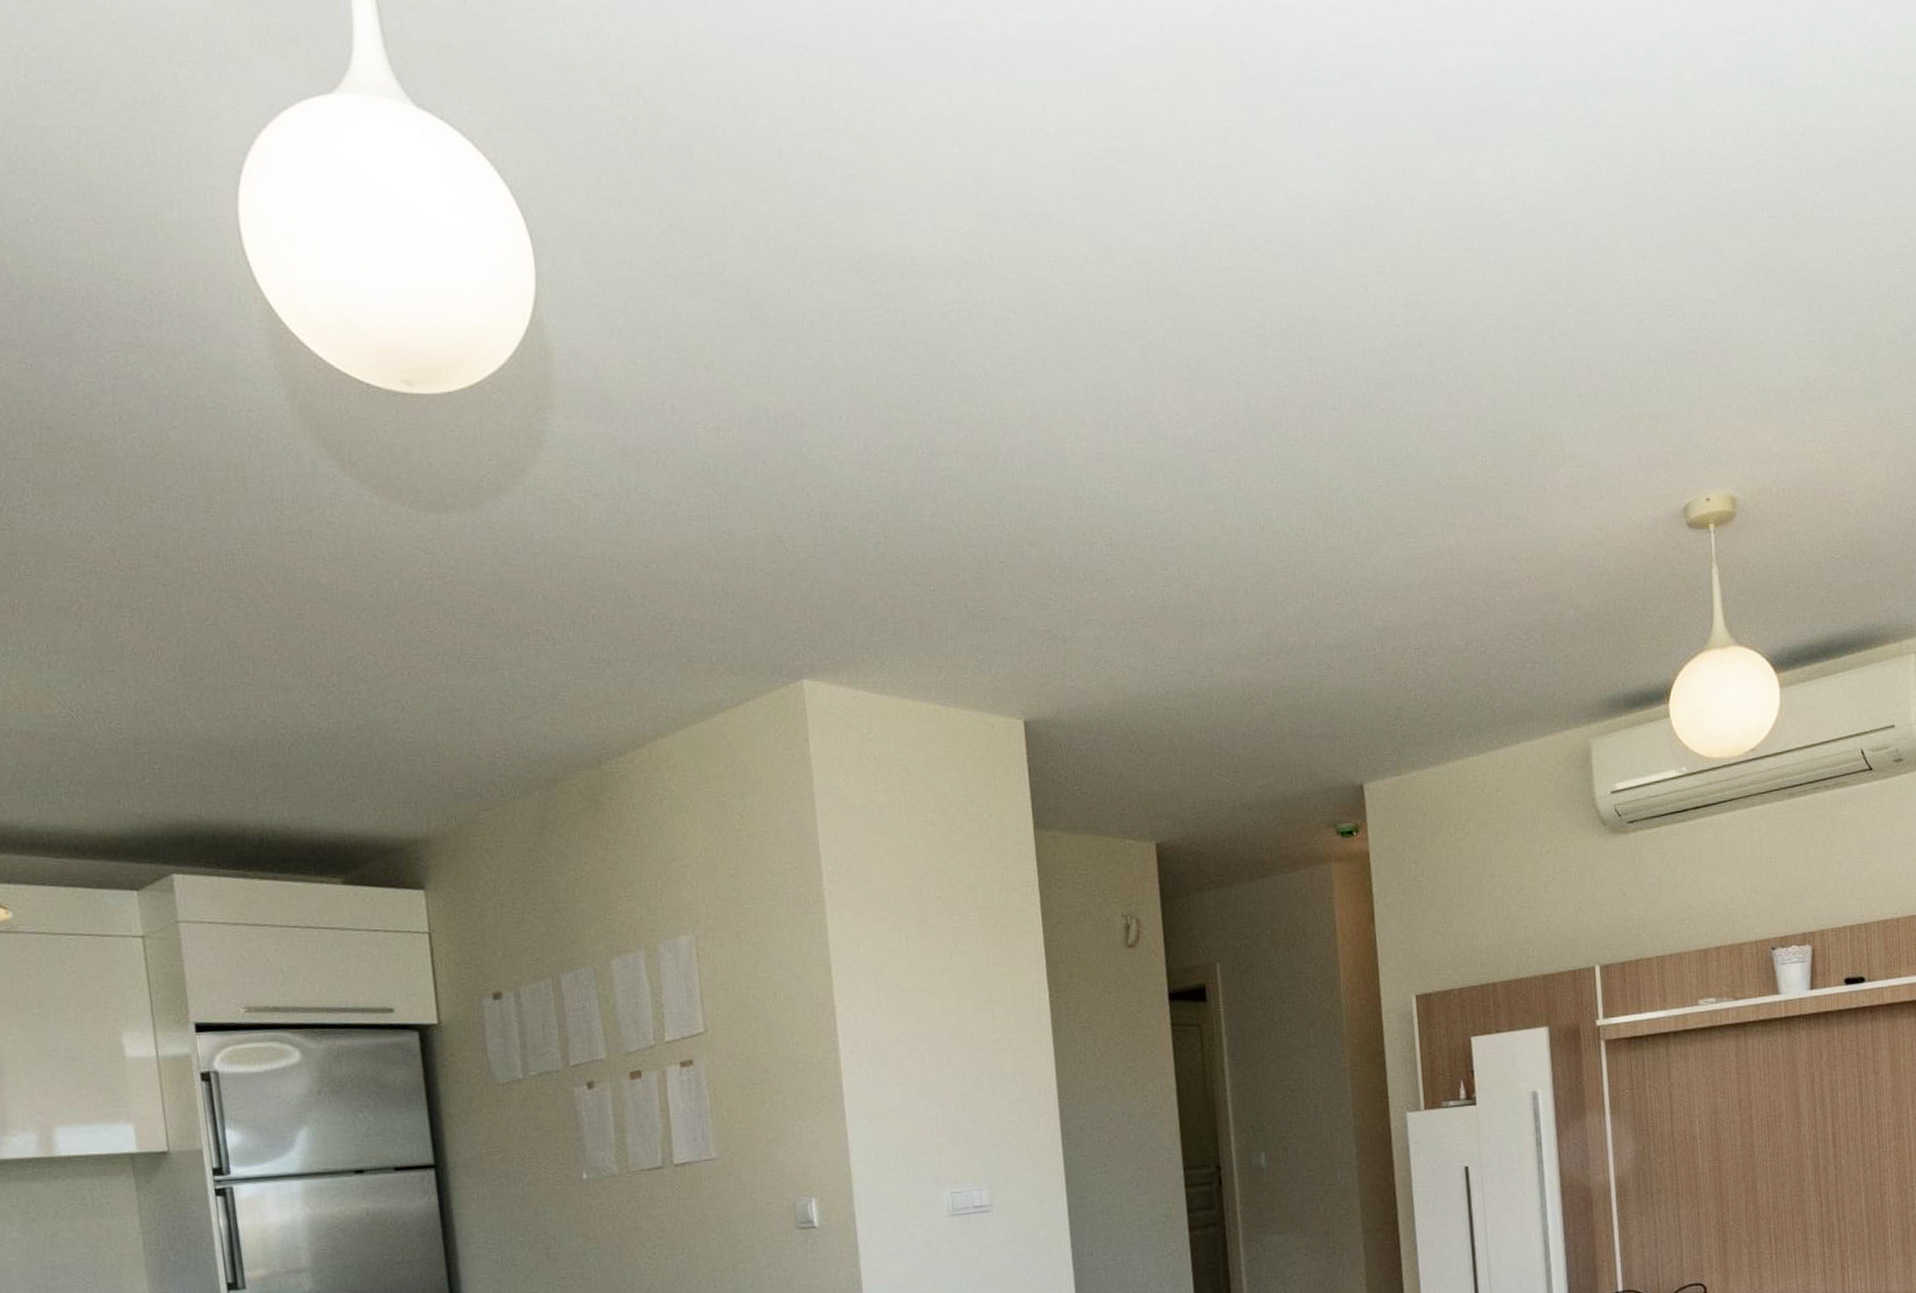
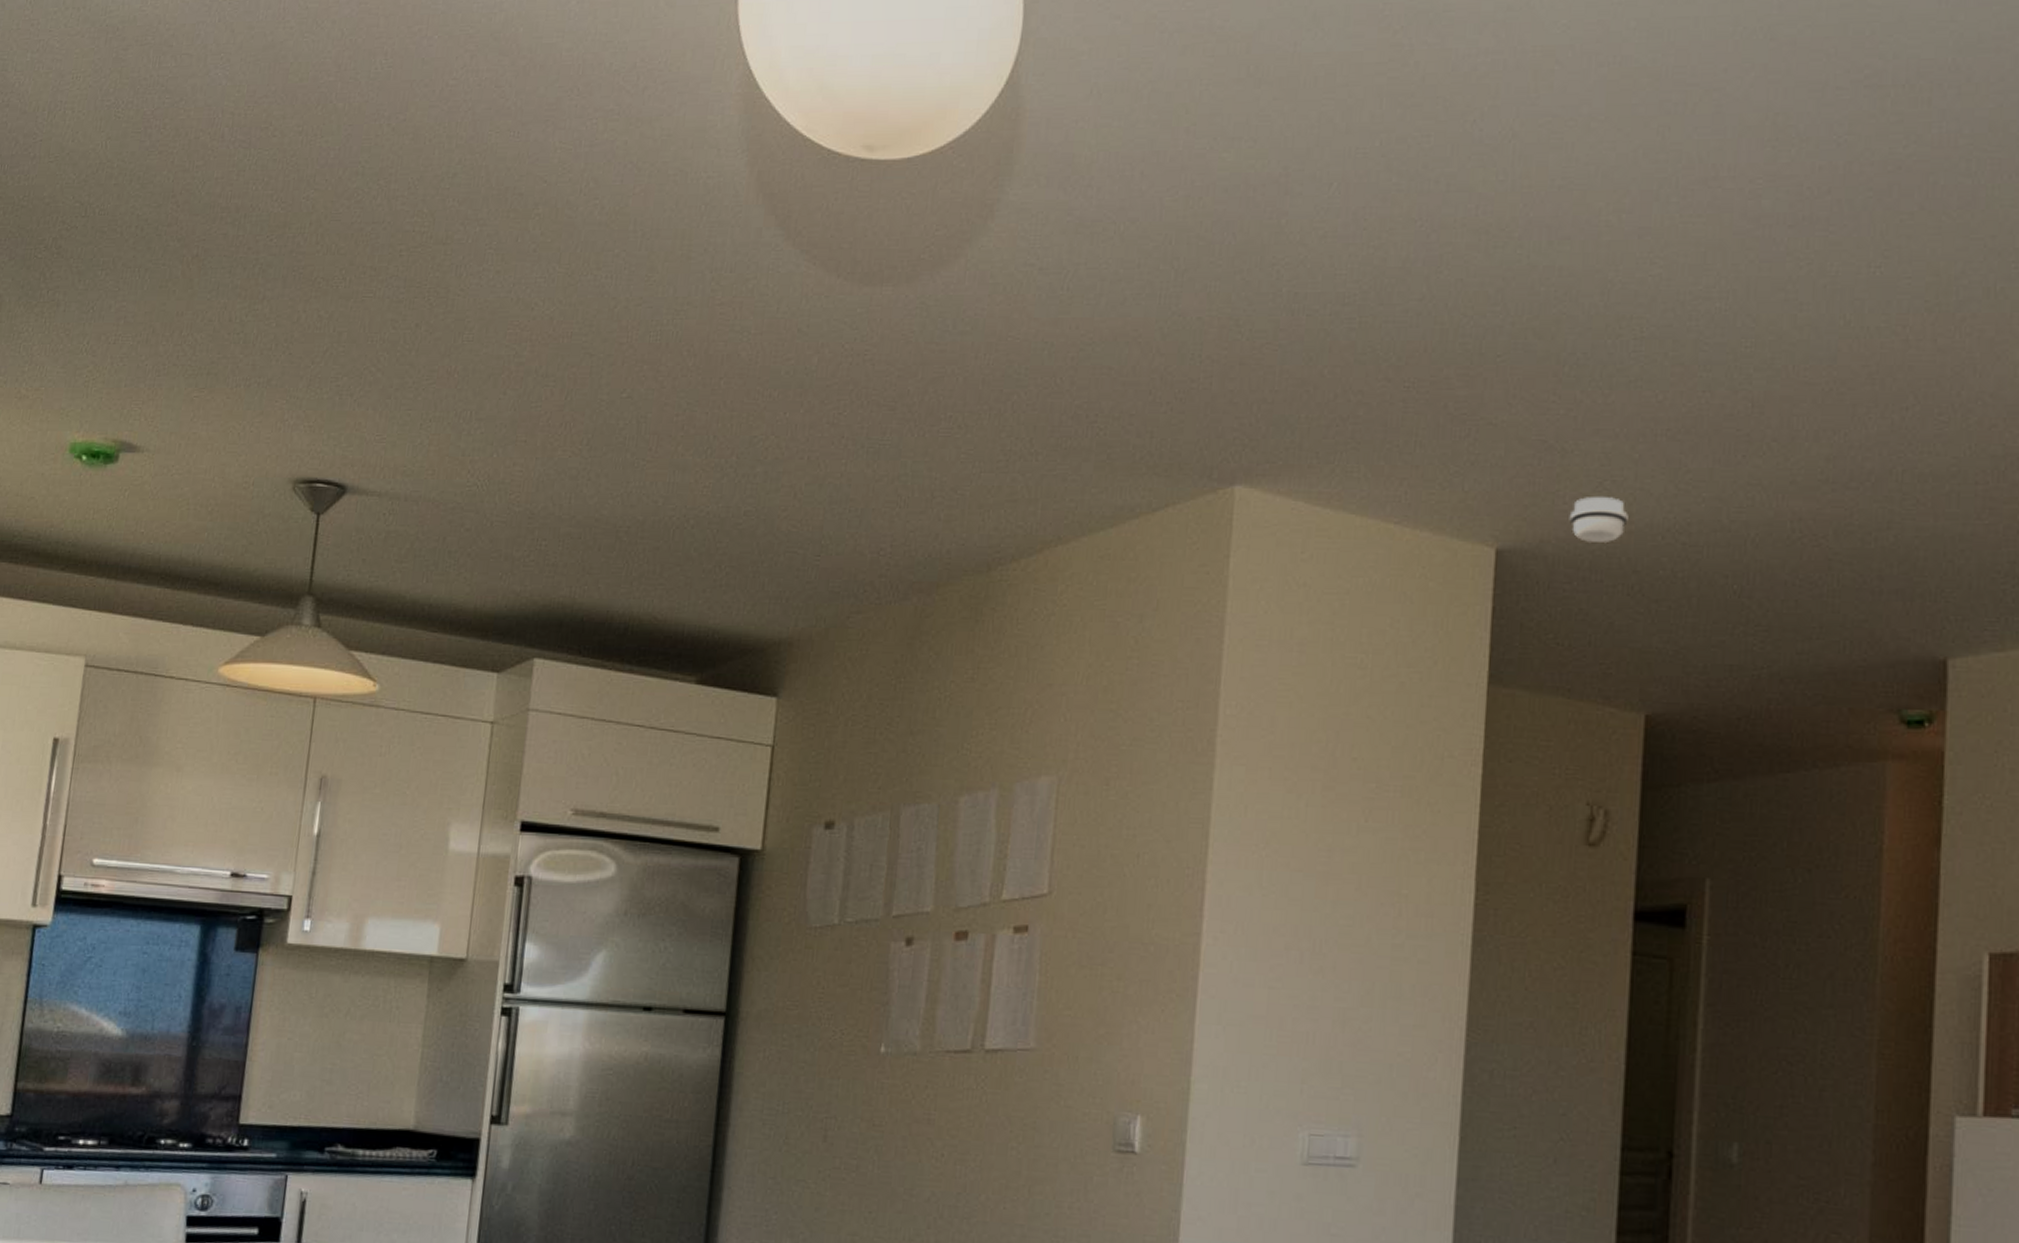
smoke detector: none [1076,673,1122,711] -> present [1569,496,1628,542]

